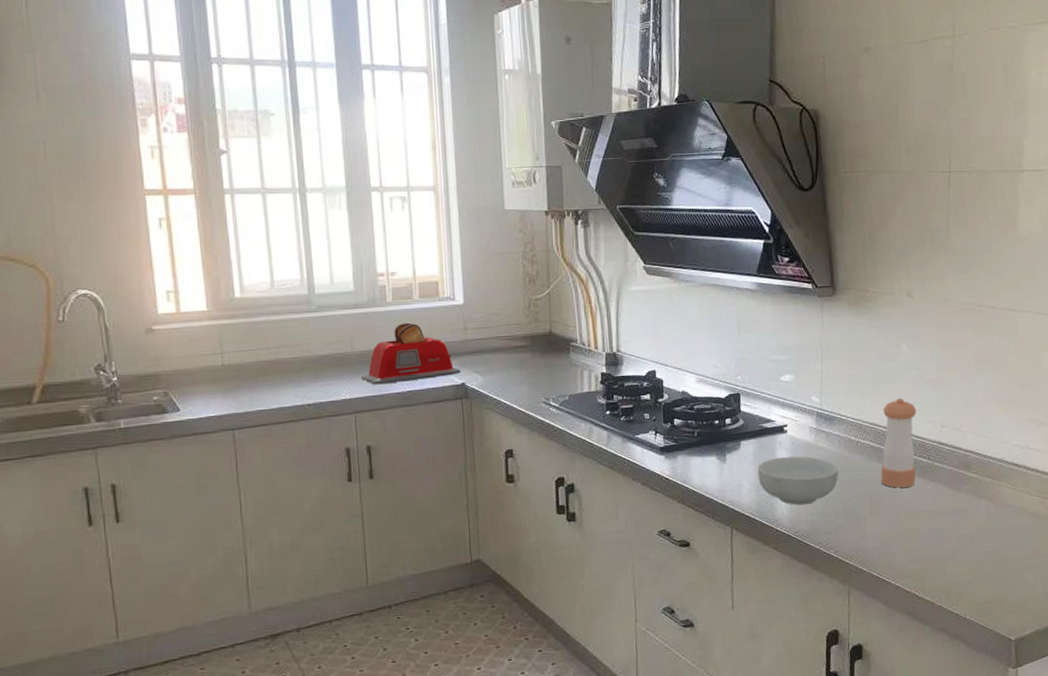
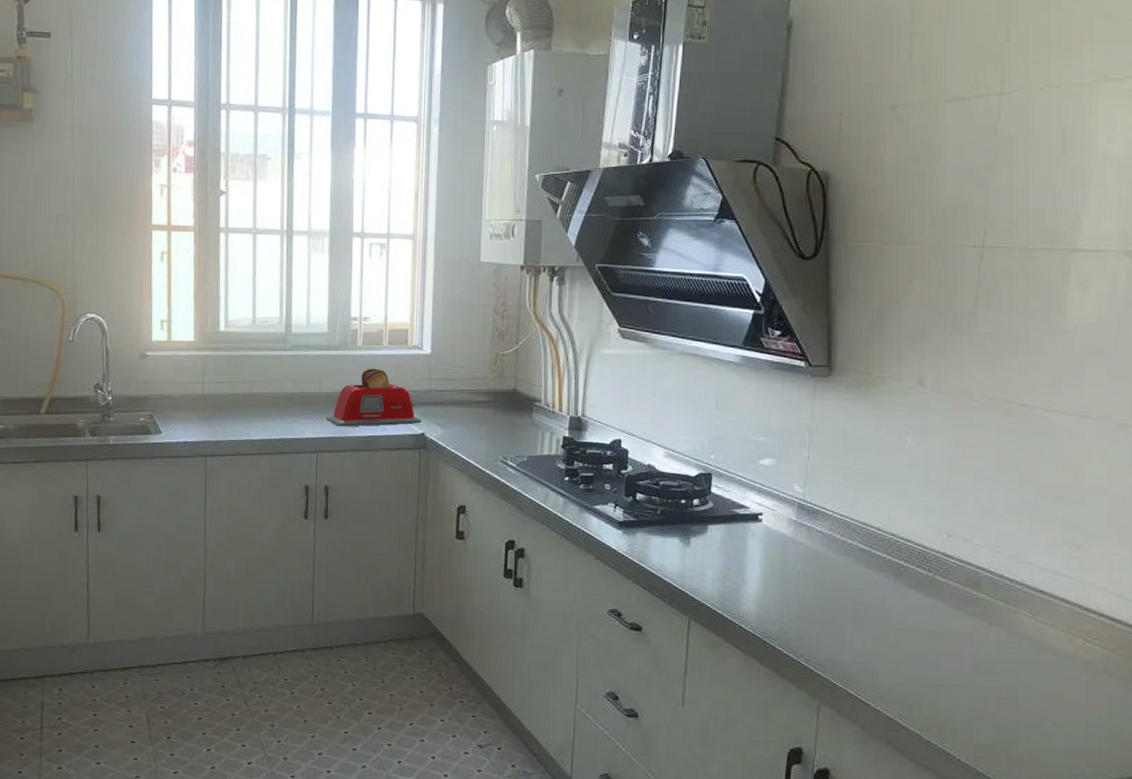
cereal bowl: present [757,456,839,505] -> none [724,548,819,604]
pepper shaker: present [880,398,917,488] -> none [868,498,919,600]

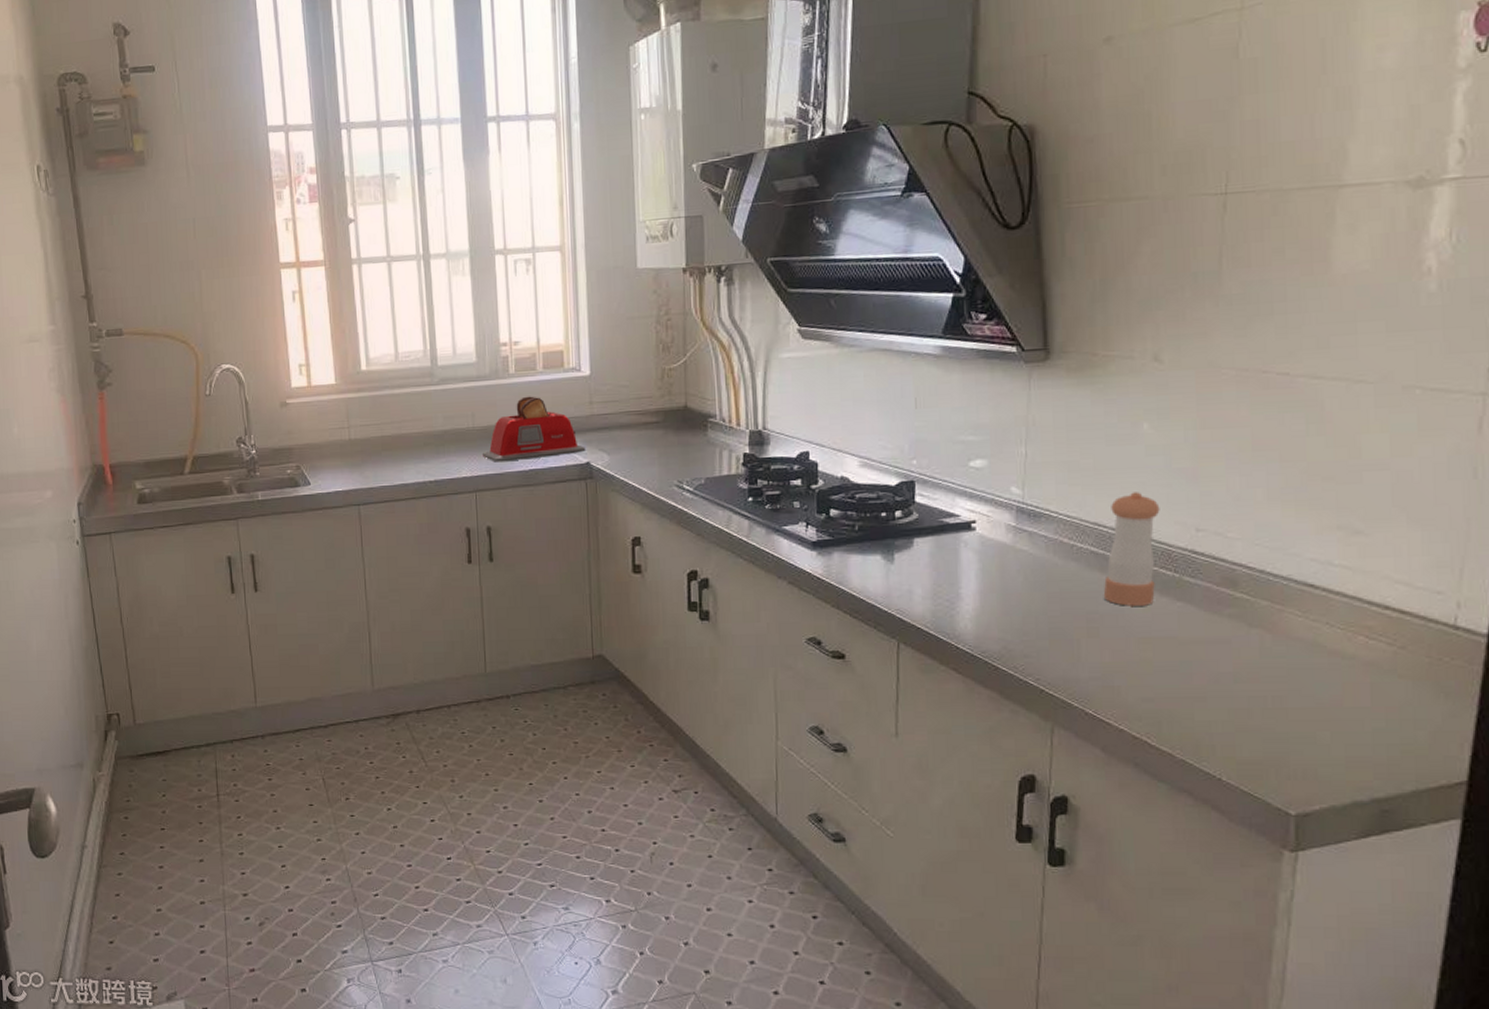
pepper shaker: none [868,498,919,600] -> present [1103,492,1160,606]

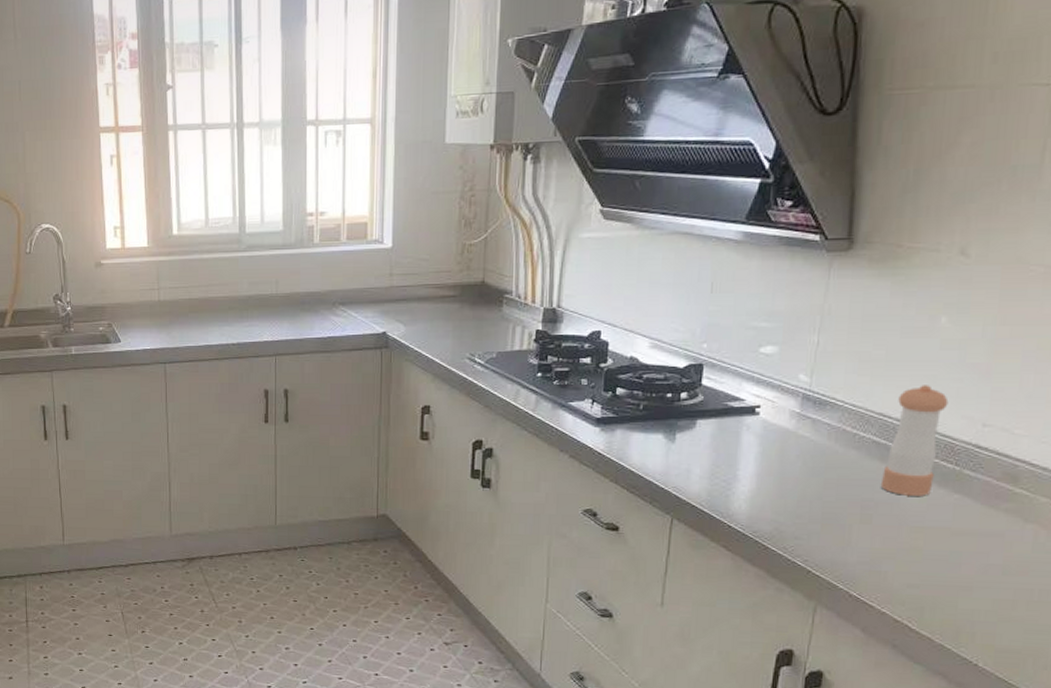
toaster: present [481,396,586,462] -> none [283,266,383,328]

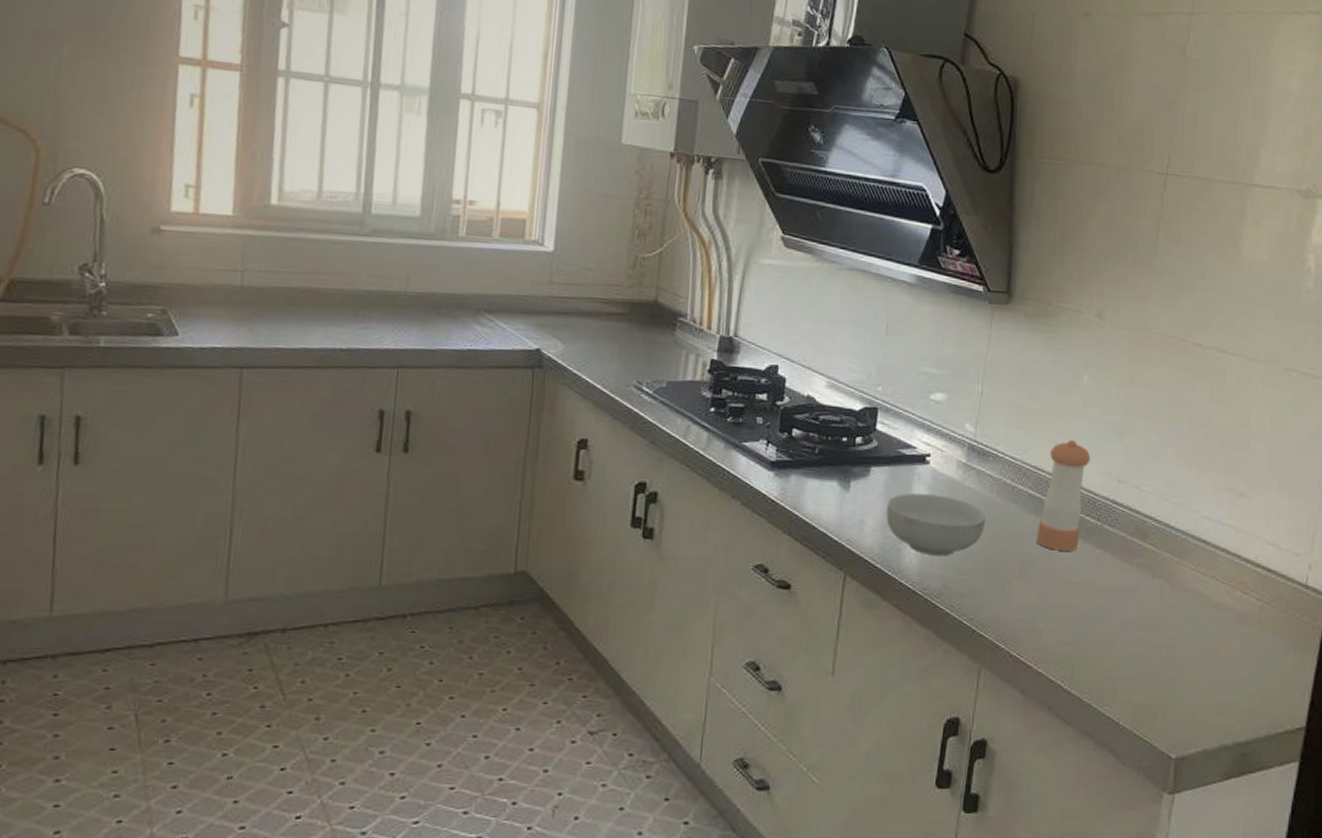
cereal bowl: none [713,443,823,502] -> present [886,493,987,556]

